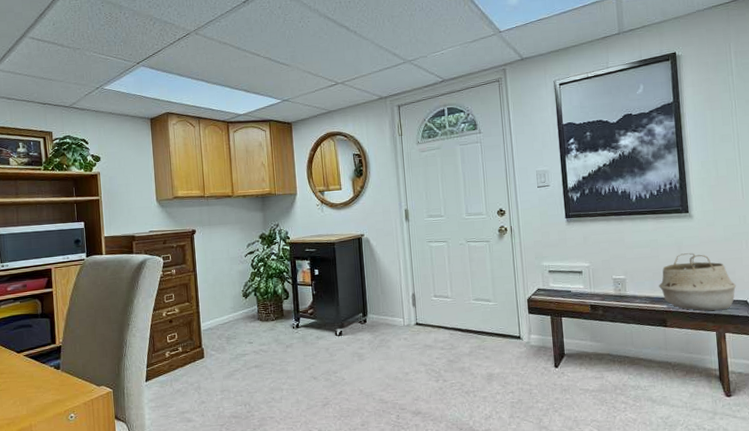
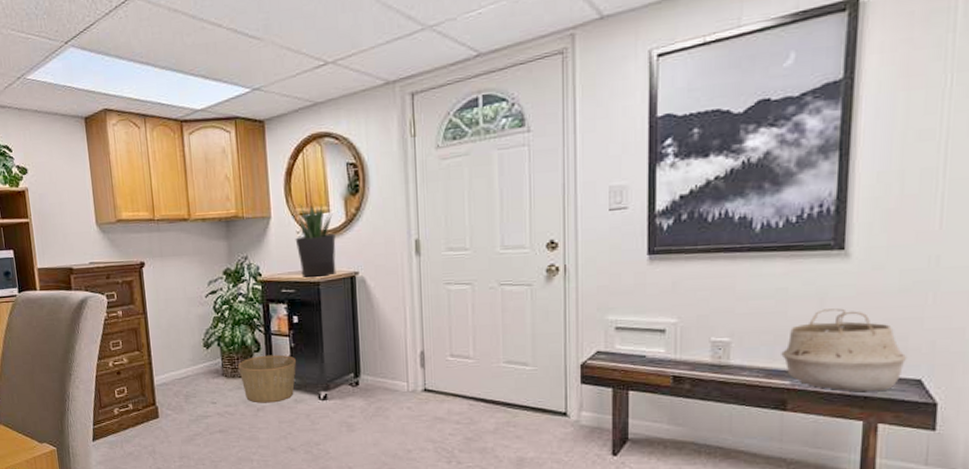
basket: none [271,300,318,341] -> present [238,354,297,403]
planter: none [315,183,347,240] -> present [295,203,336,278]

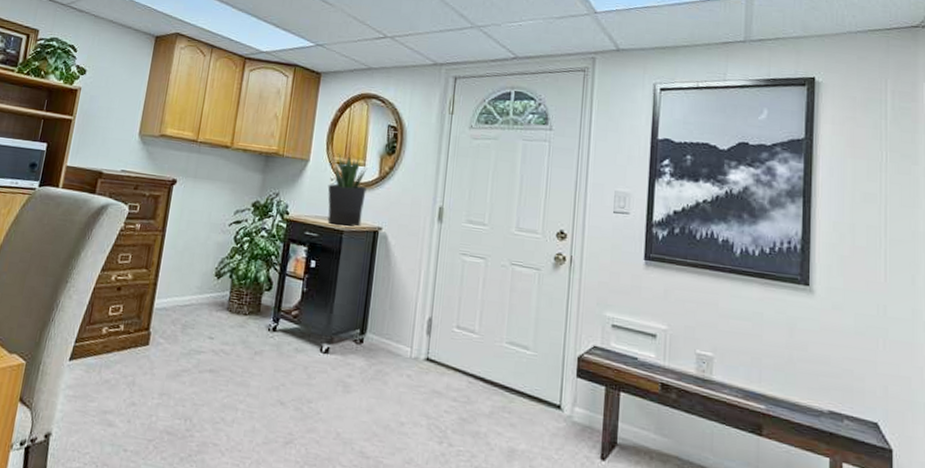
basket: present [238,354,297,403] -> none [245,295,306,348]
woven basket: present [781,308,908,393] -> none [757,339,865,429]

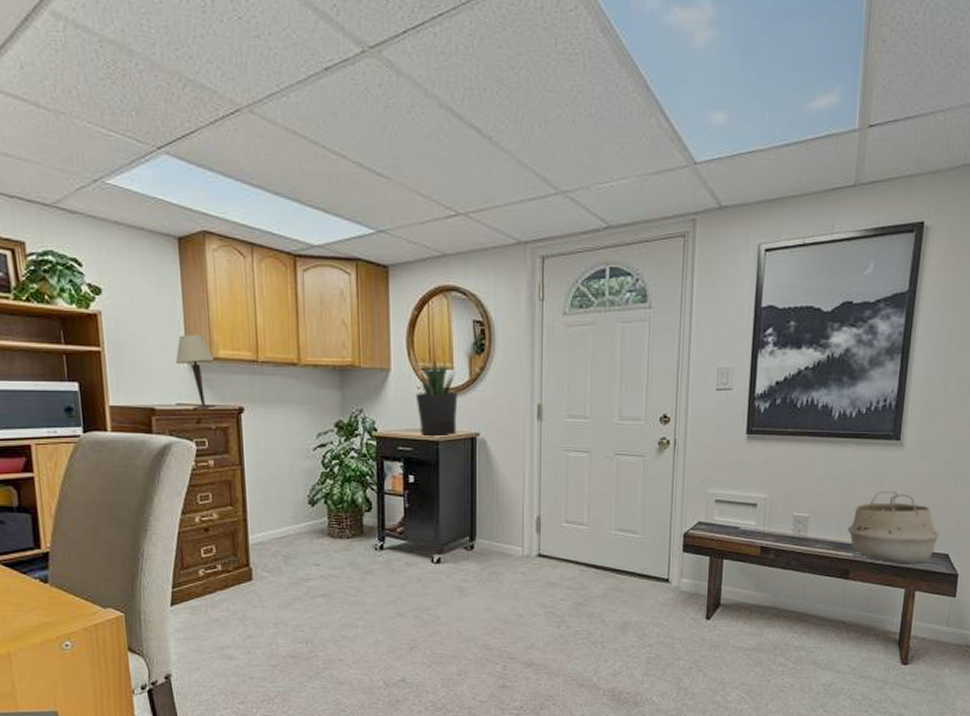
table lamp: none [129,113,162,178] -> present [175,335,216,410]
woven basket: none [757,339,865,429] -> present [847,491,940,564]

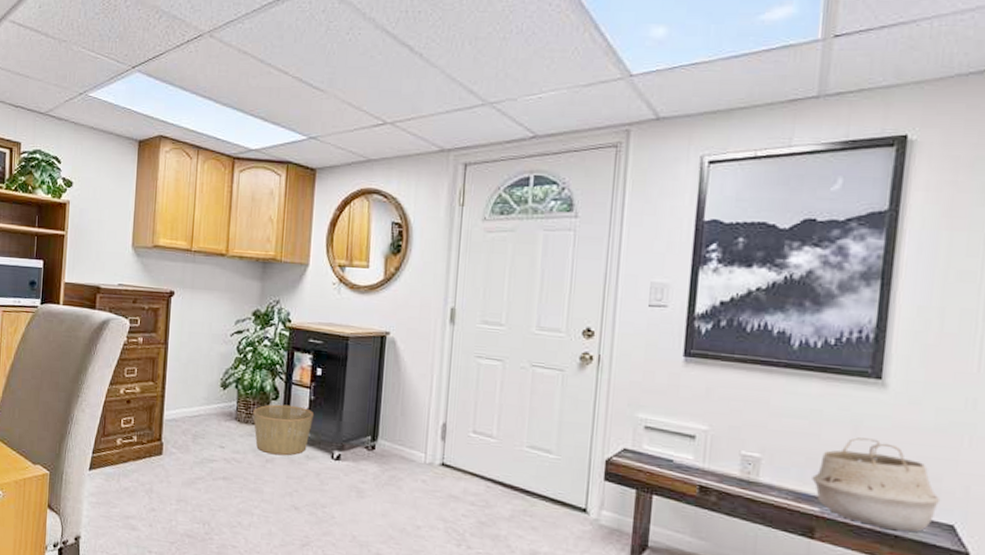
table lamp: present [175,335,216,410] -> none [122,224,155,291]
basket: none [346,515,411,566] -> present [253,404,315,456]
planter: present [415,357,458,437] -> none [330,254,372,332]

